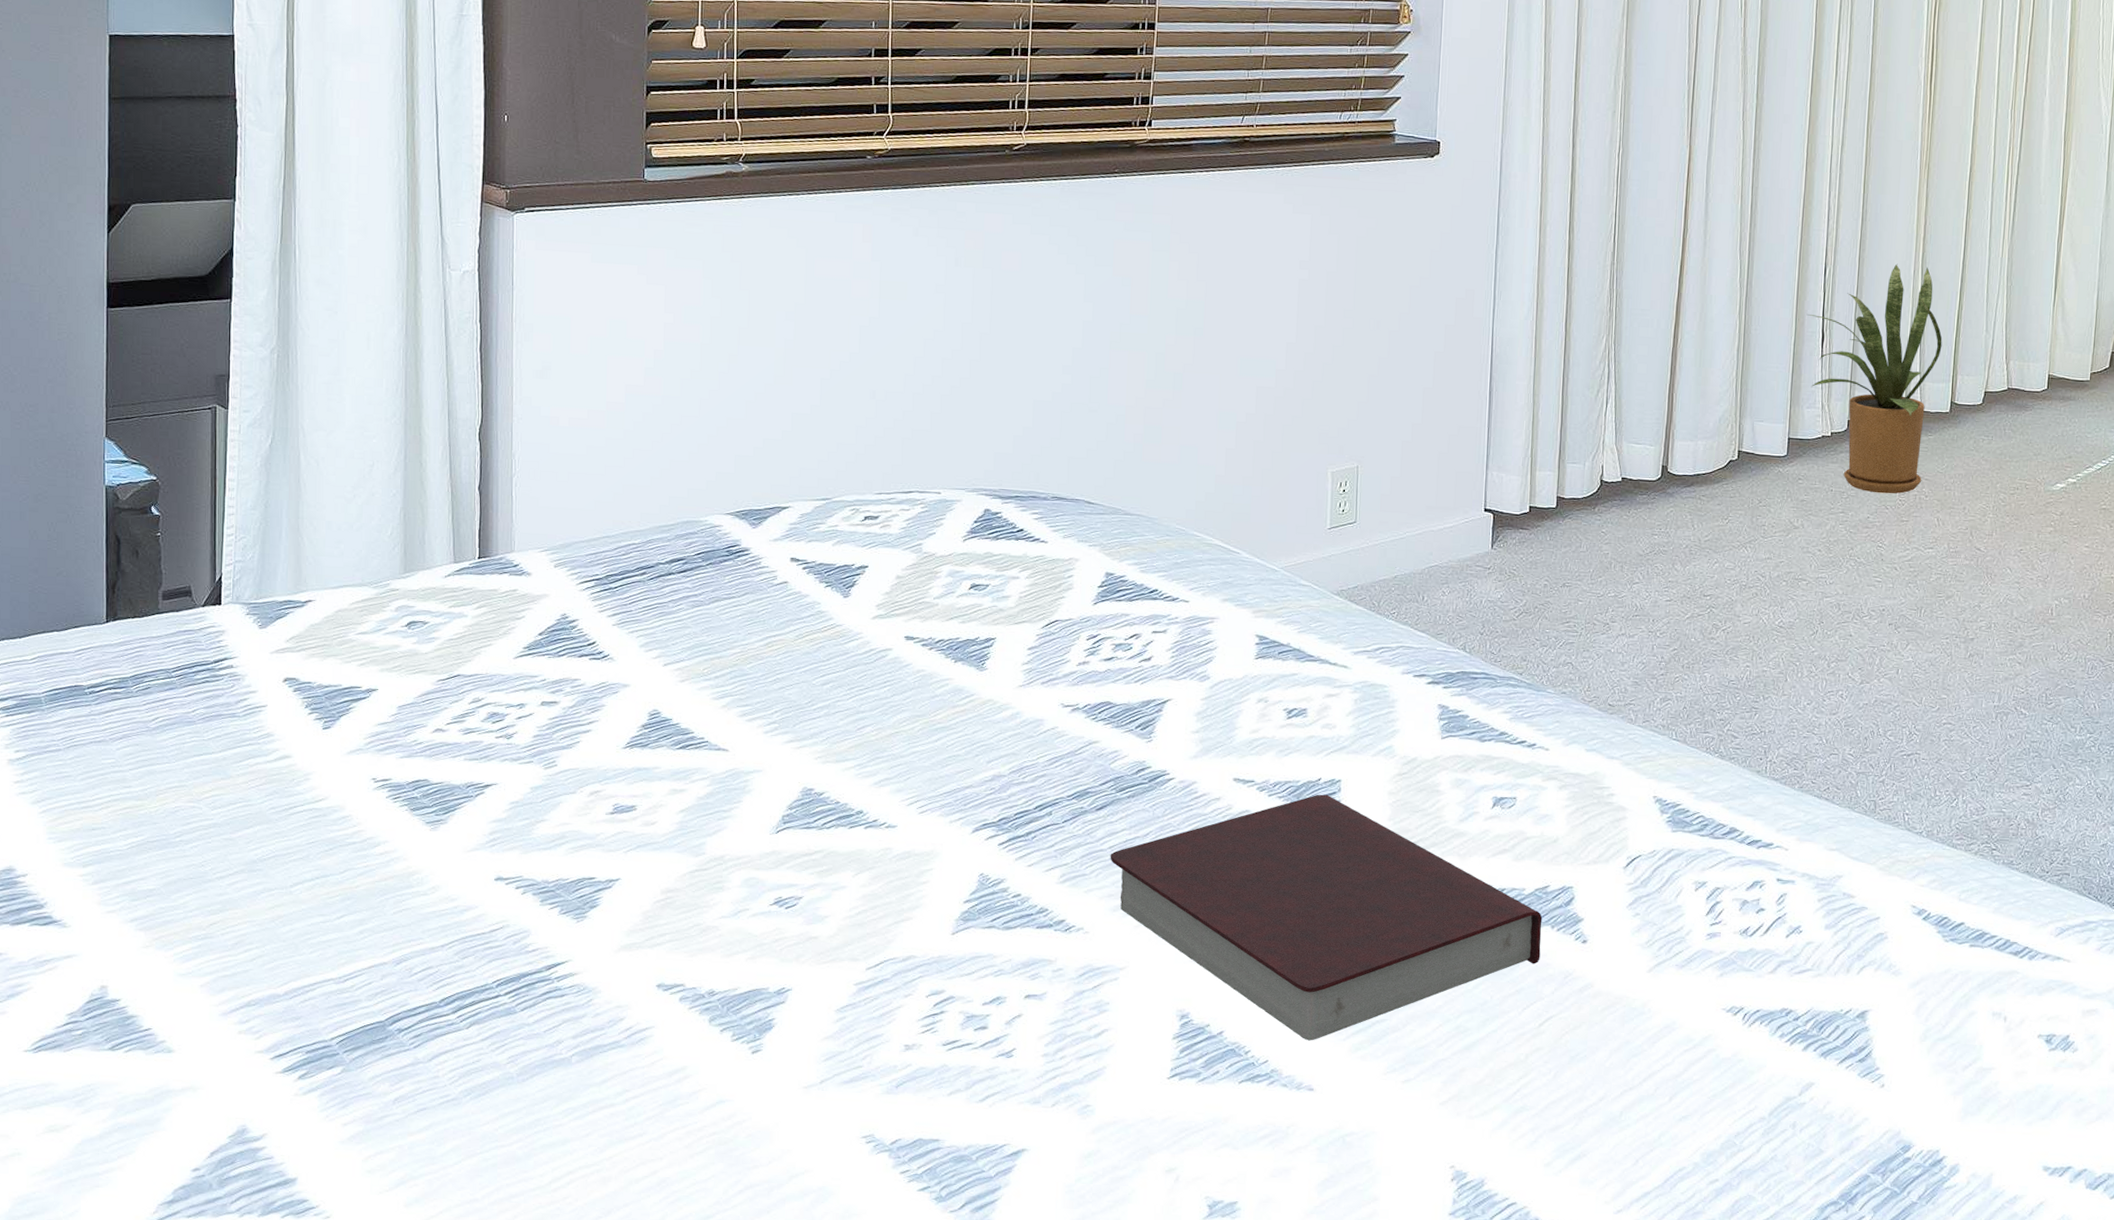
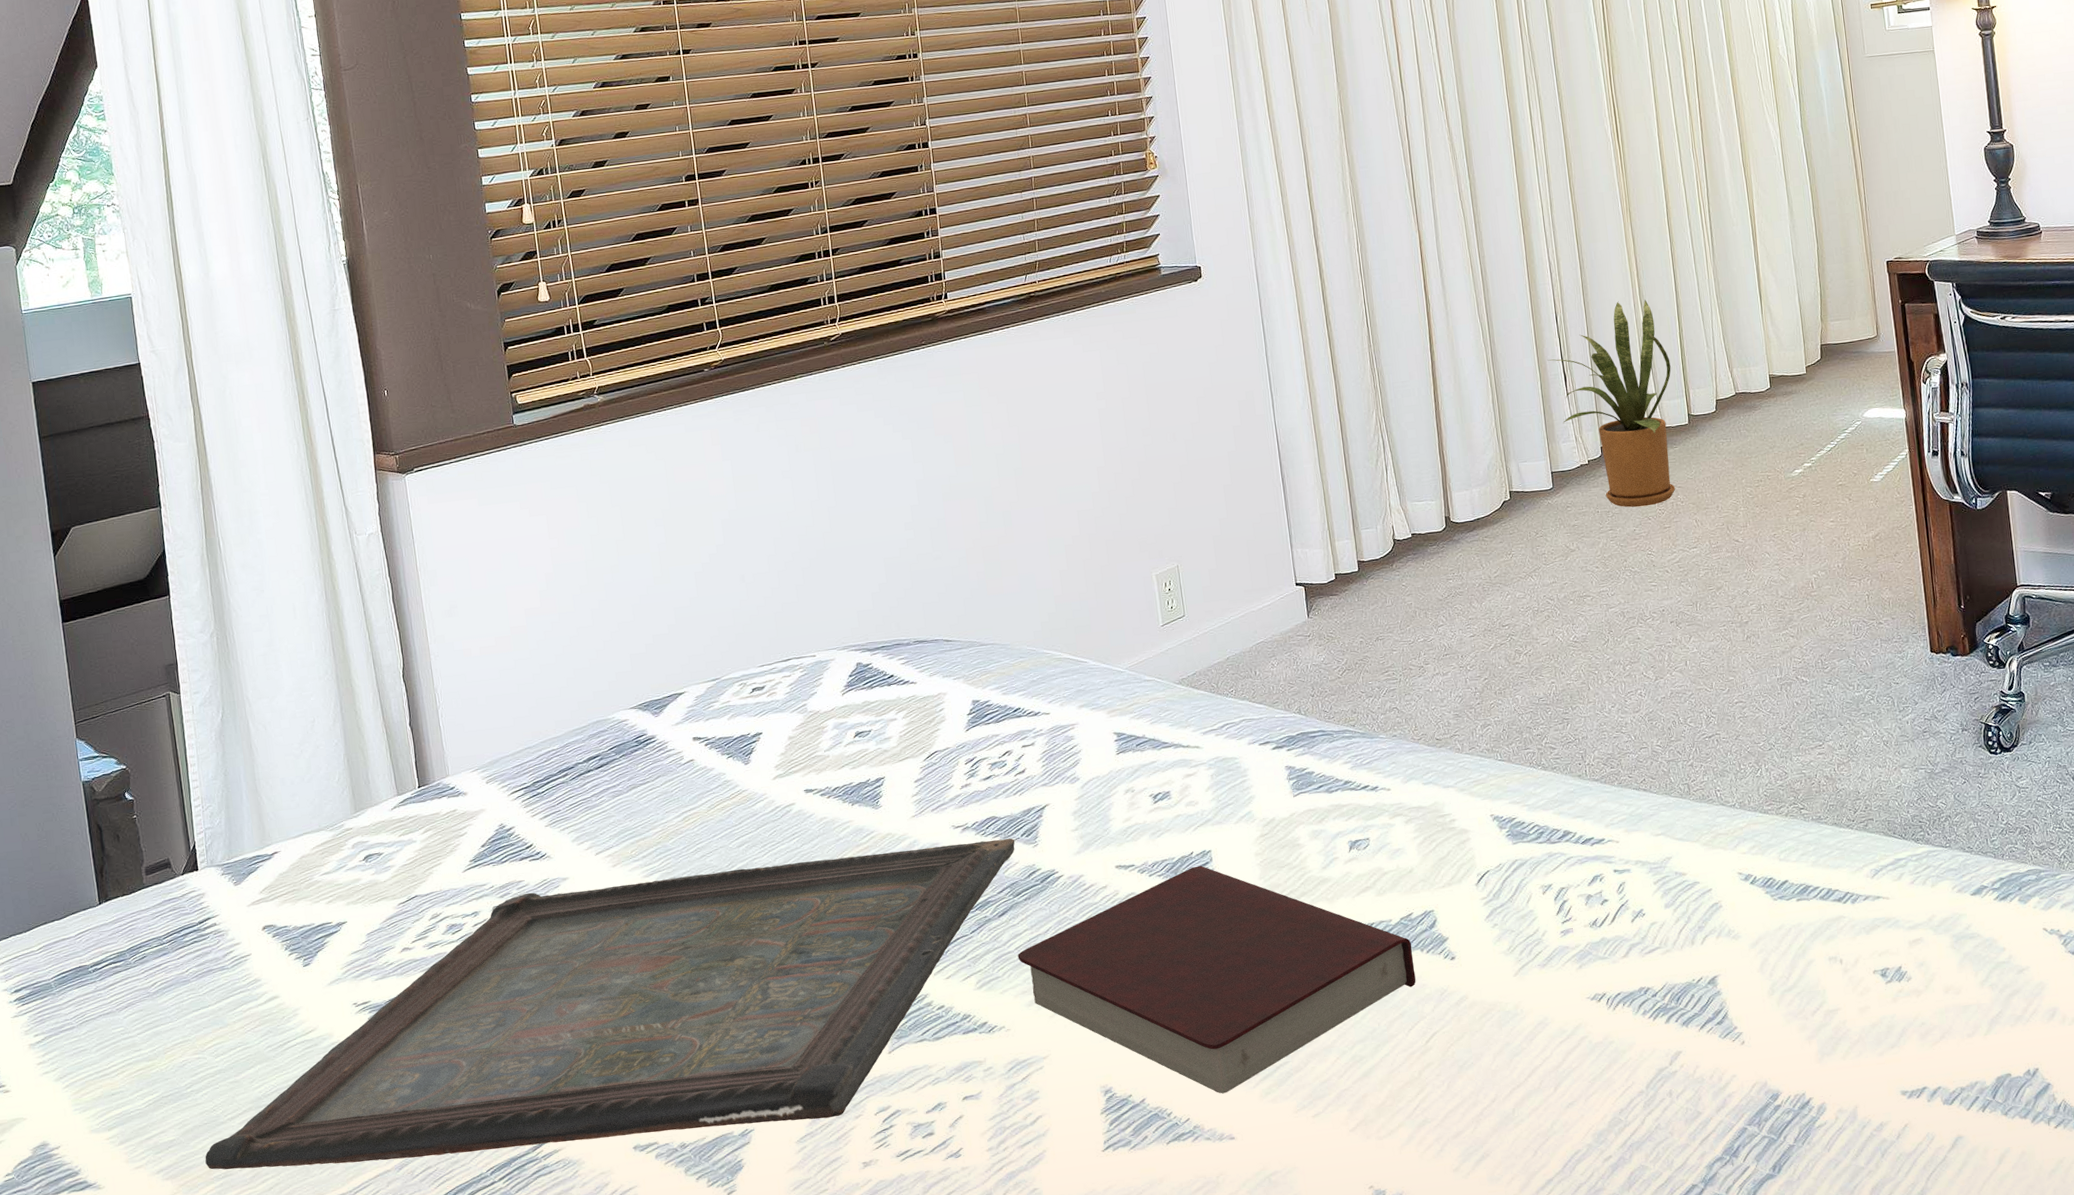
serving tray: none [185,693,1128,992] -> present [205,838,1015,1170]

